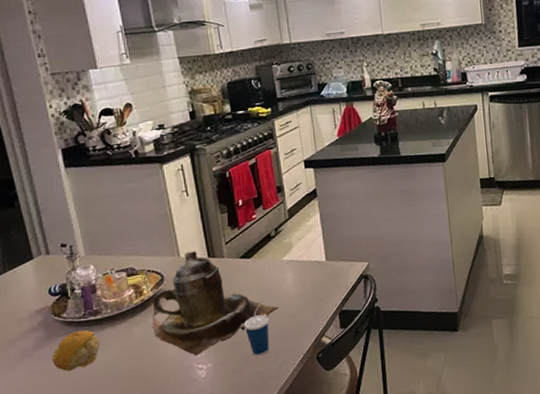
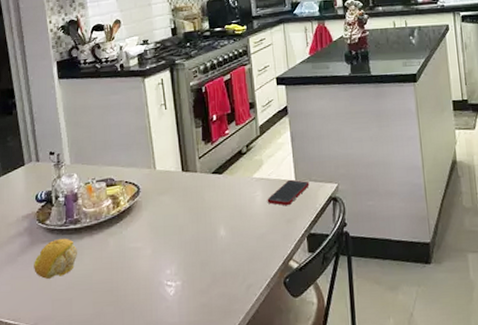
teapot: present [151,250,279,356] -> none [125,164,248,272]
cup: present [243,302,270,356] -> none [212,220,238,276]
cell phone: none [298,260,341,286] -> present [267,179,310,206]

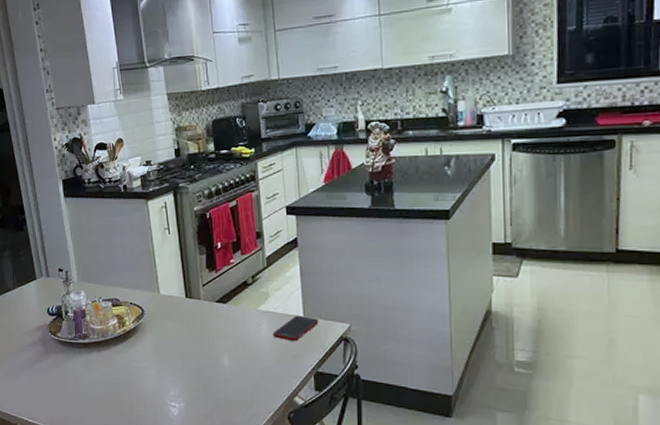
fruit: present [34,238,77,279] -> none [48,350,87,386]

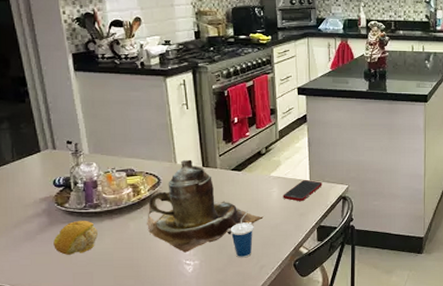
fruit: none [48,350,87,386] -> present [53,220,98,255]
teapot: none [131,289,252,393] -> present [146,159,264,253]
cup: none [216,350,242,404] -> present [230,211,254,258]

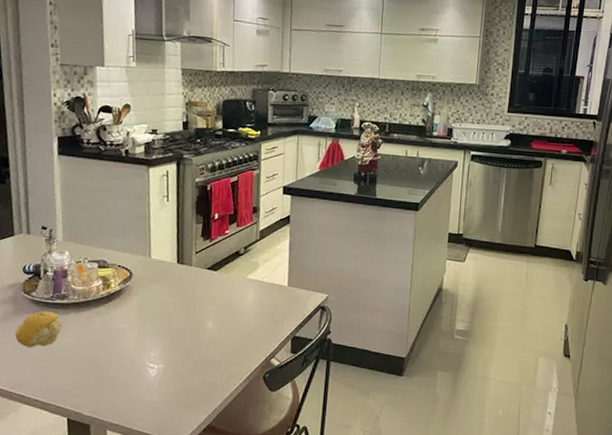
teapot: present [146,159,264,253] -> none [112,254,236,355]
cup: present [230,211,254,258] -> none [199,314,225,365]
cell phone: present [283,179,323,202] -> none [258,284,301,309]

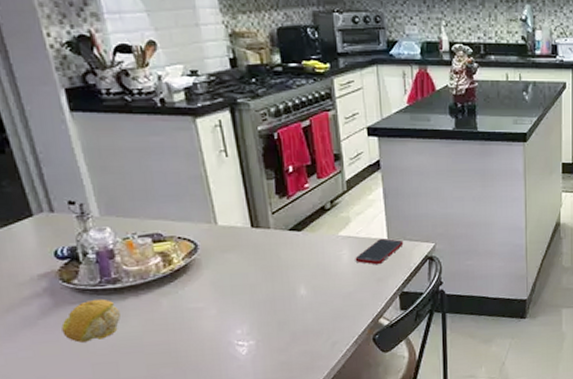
cell phone: none [258,284,301,309] -> present [355,238,404,265]

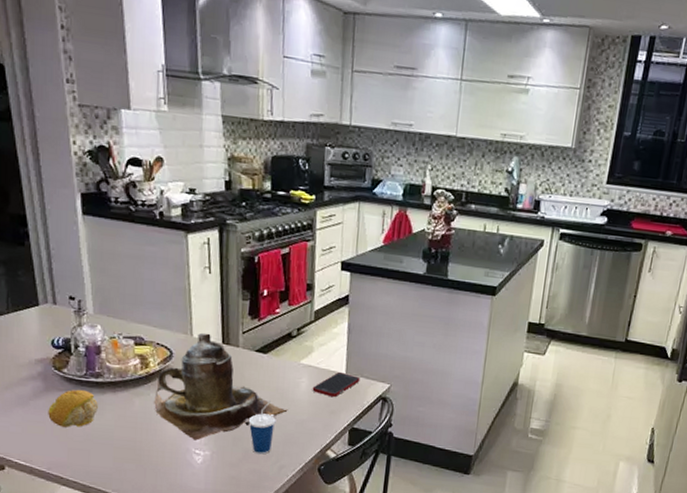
teapot: none [182,219,333,332] -> present [153,332,288,441]
cup: none [291,278,322,335] -> present [248,401,276,455]

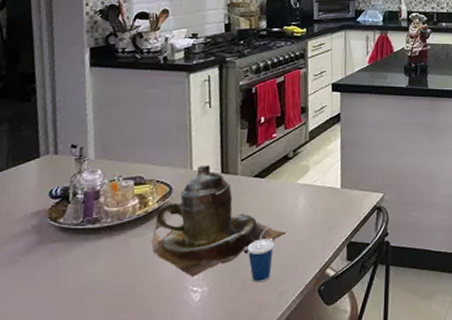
fruit: present [48,389,98,428] -> none [39,238,93,282]
cell phone: present [312,371,361,398] -> none [309,187,355,214]

